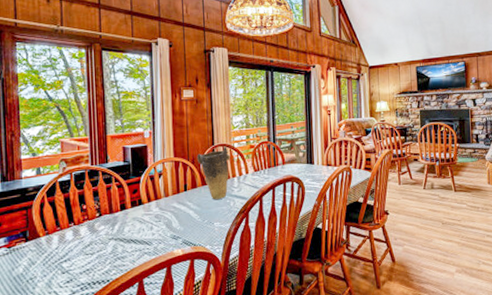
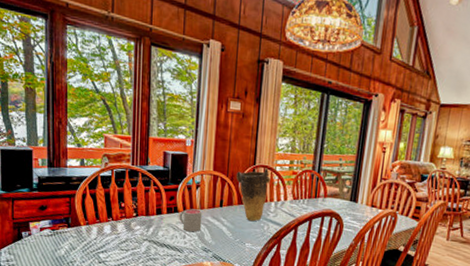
mug: none [144,197,168,223] -> present [179,208,203,232]

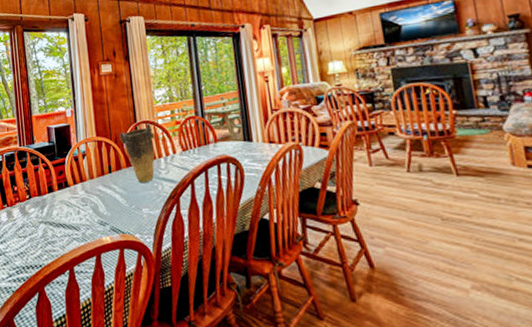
mug: present [179,208,203,232] -> none [70,180,95,206]

